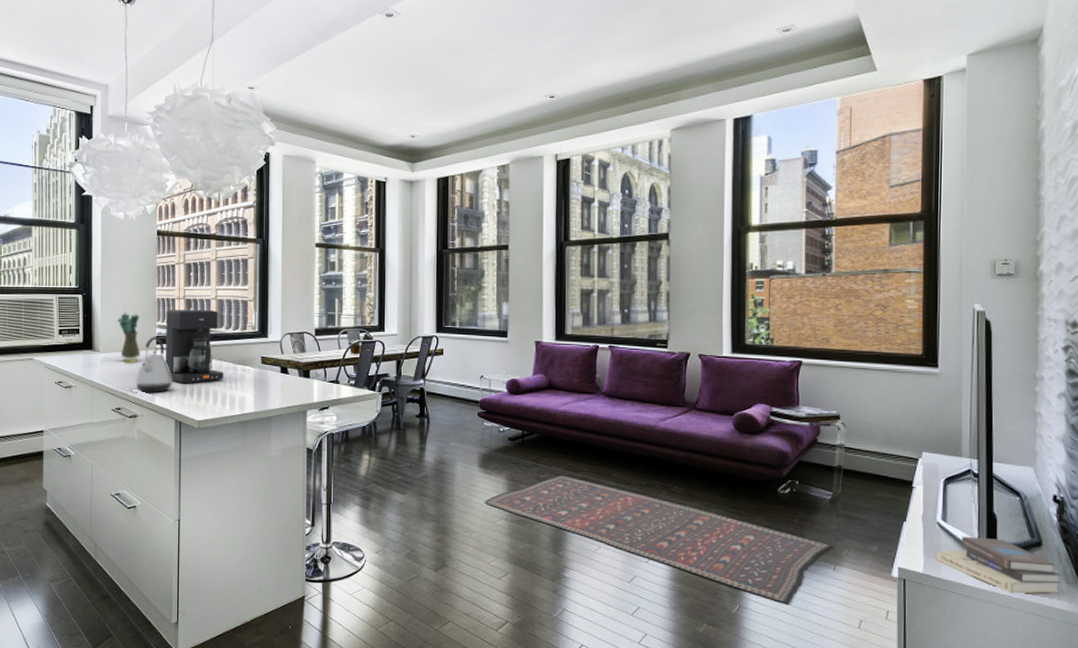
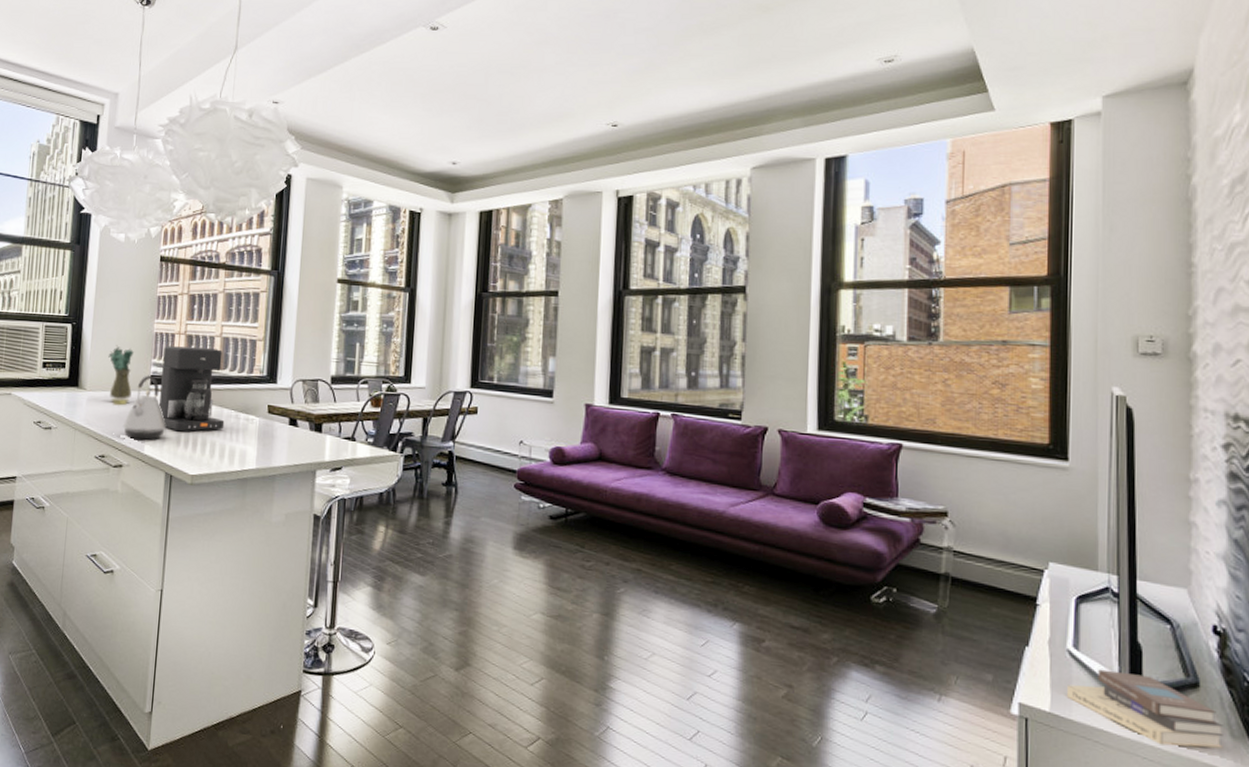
area rug: present [484,475,834,604] -> none [518,563,939,740]

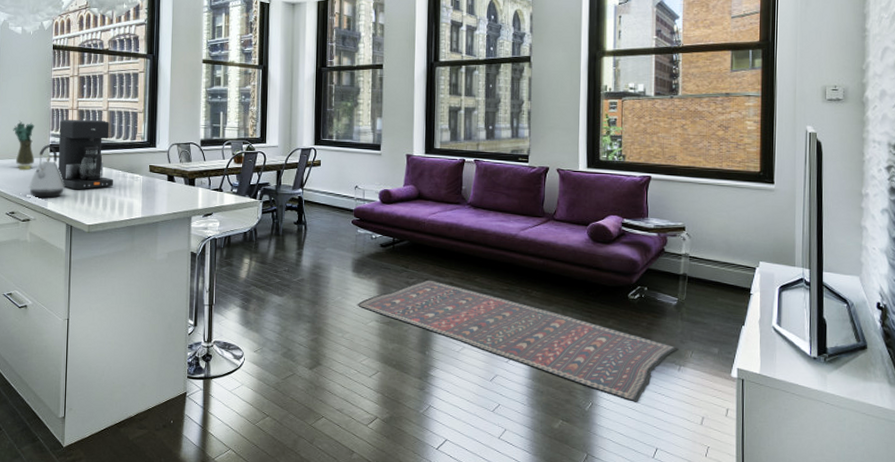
area rug: none [518,563,939,740] -> present [357,279,679,402]
books: present [1066,669,1223,748] -> none [771,340,884,394]

